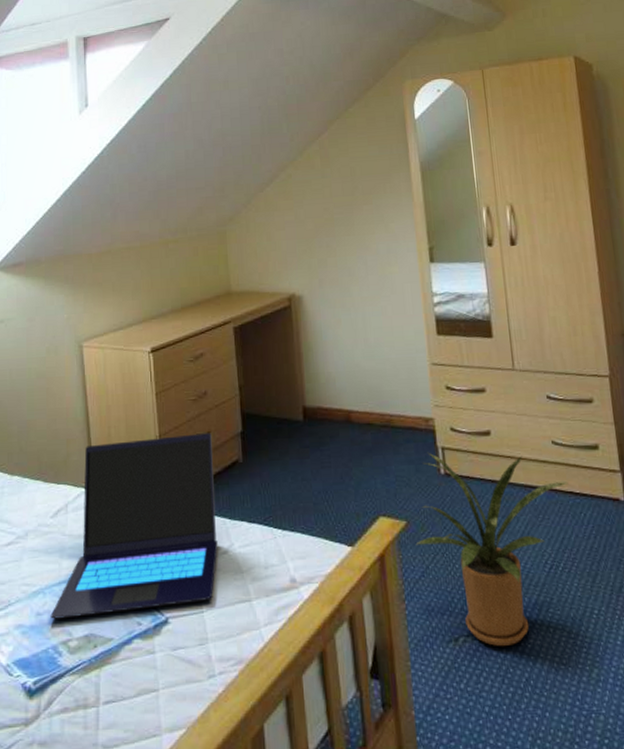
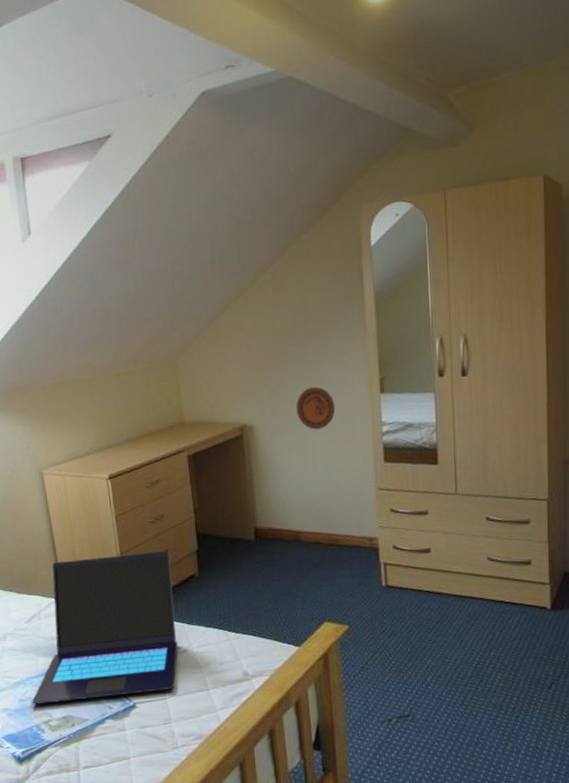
decorative plate: none [345,255,385,301] -> present [295,386,336,430]
house plant: present [415,453,569,646] -> none [356,568,500,725]

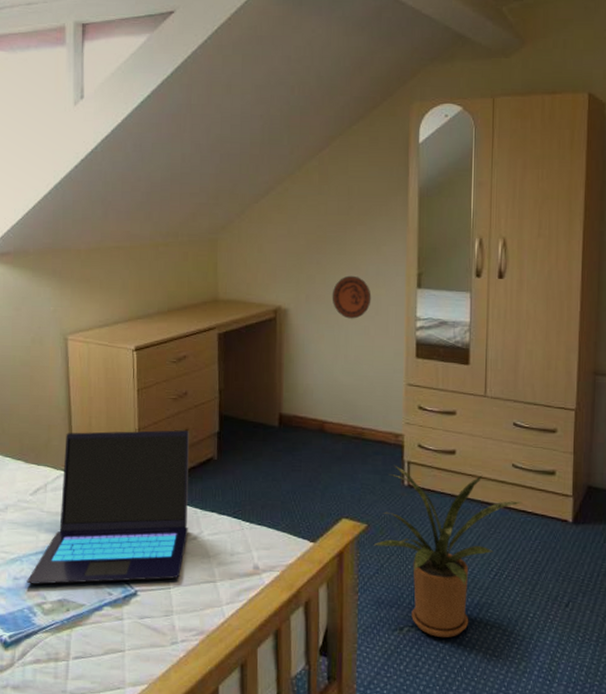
house plant: none [356,568,500,725] -> present [373,466,523,637]

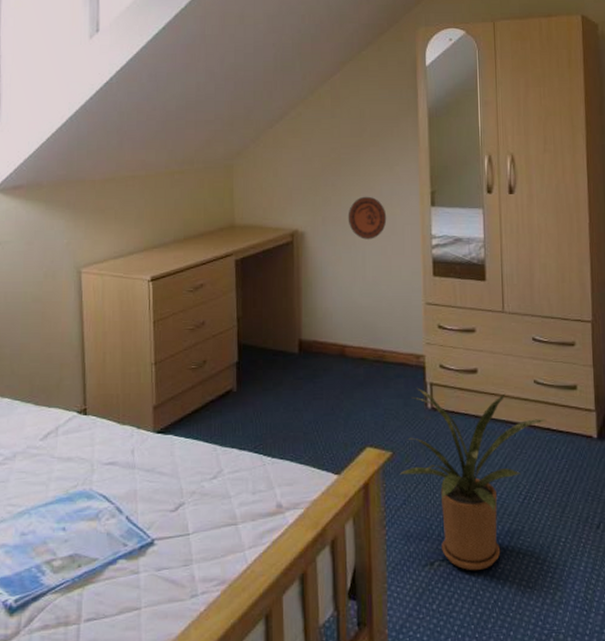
laptop: present [27,430,189,585] -> none [35,362,207,539]

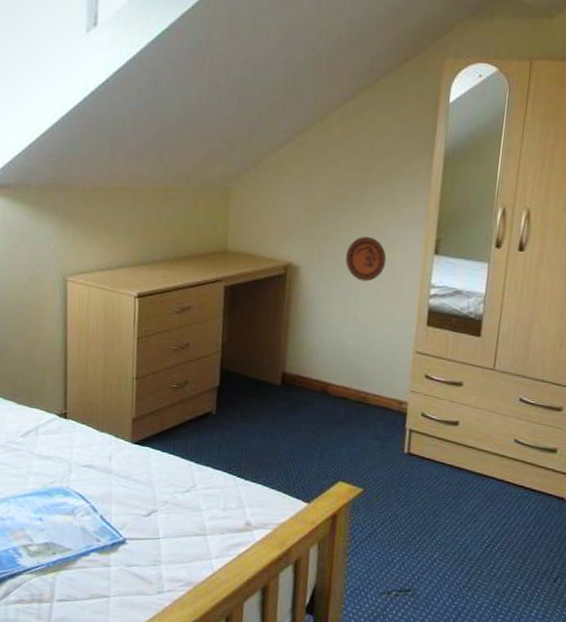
house plant: present [399,388,547,570] -> none [368,433,521,604]

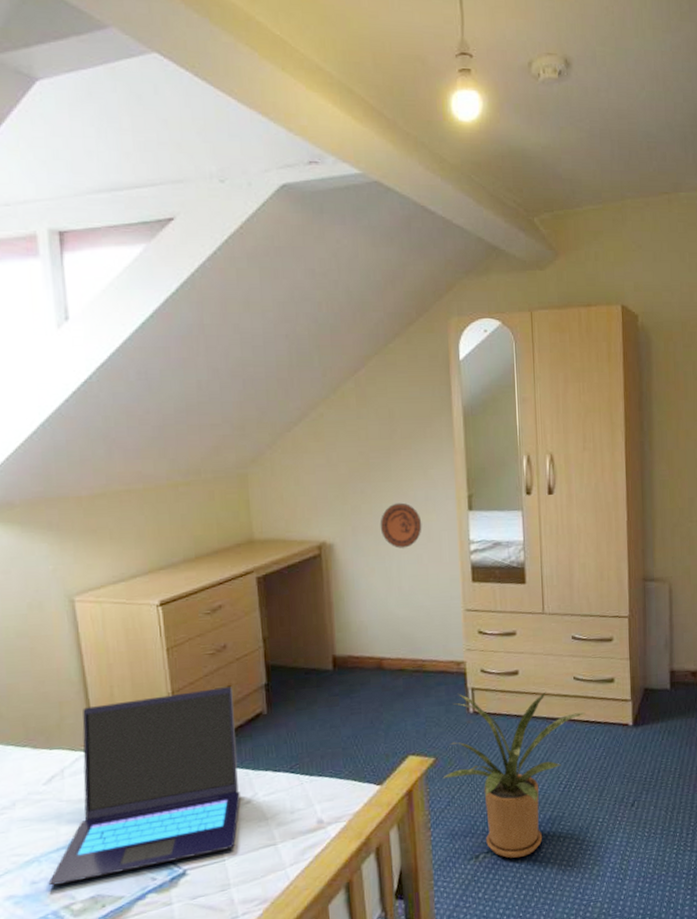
laptop: none [13,376,188,530] -> present [48,686,241,886]
house plant: none [368,433,521,604] -> present [442,692,586,858]

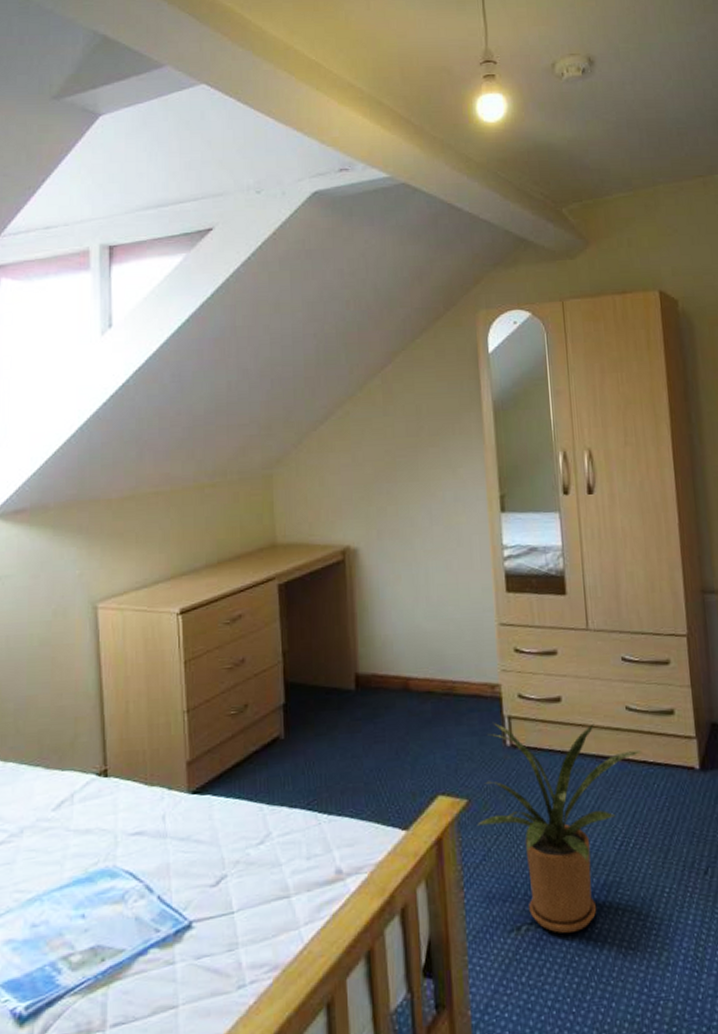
laptop: present [48,686,241,886] -> none [48,706,253,931]
decorative plate: present [380,502,422,549] -> none [406,504,451,554]

